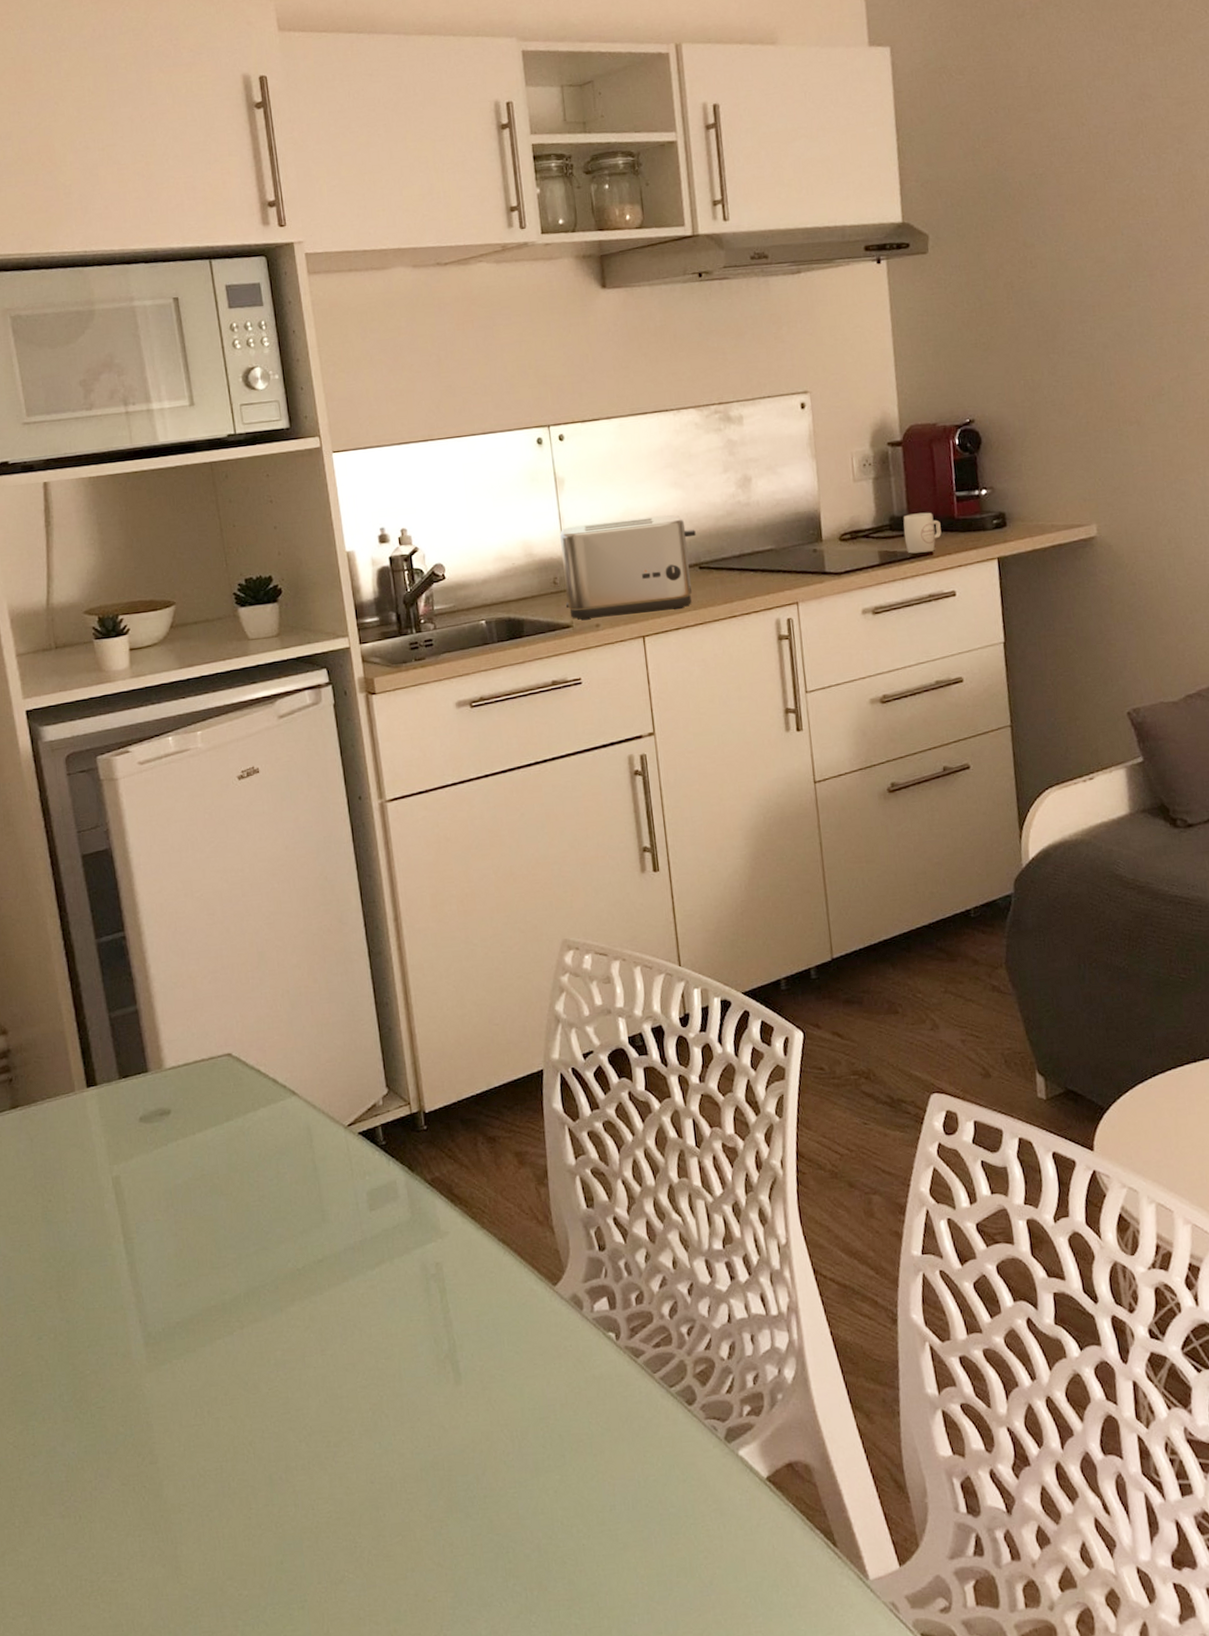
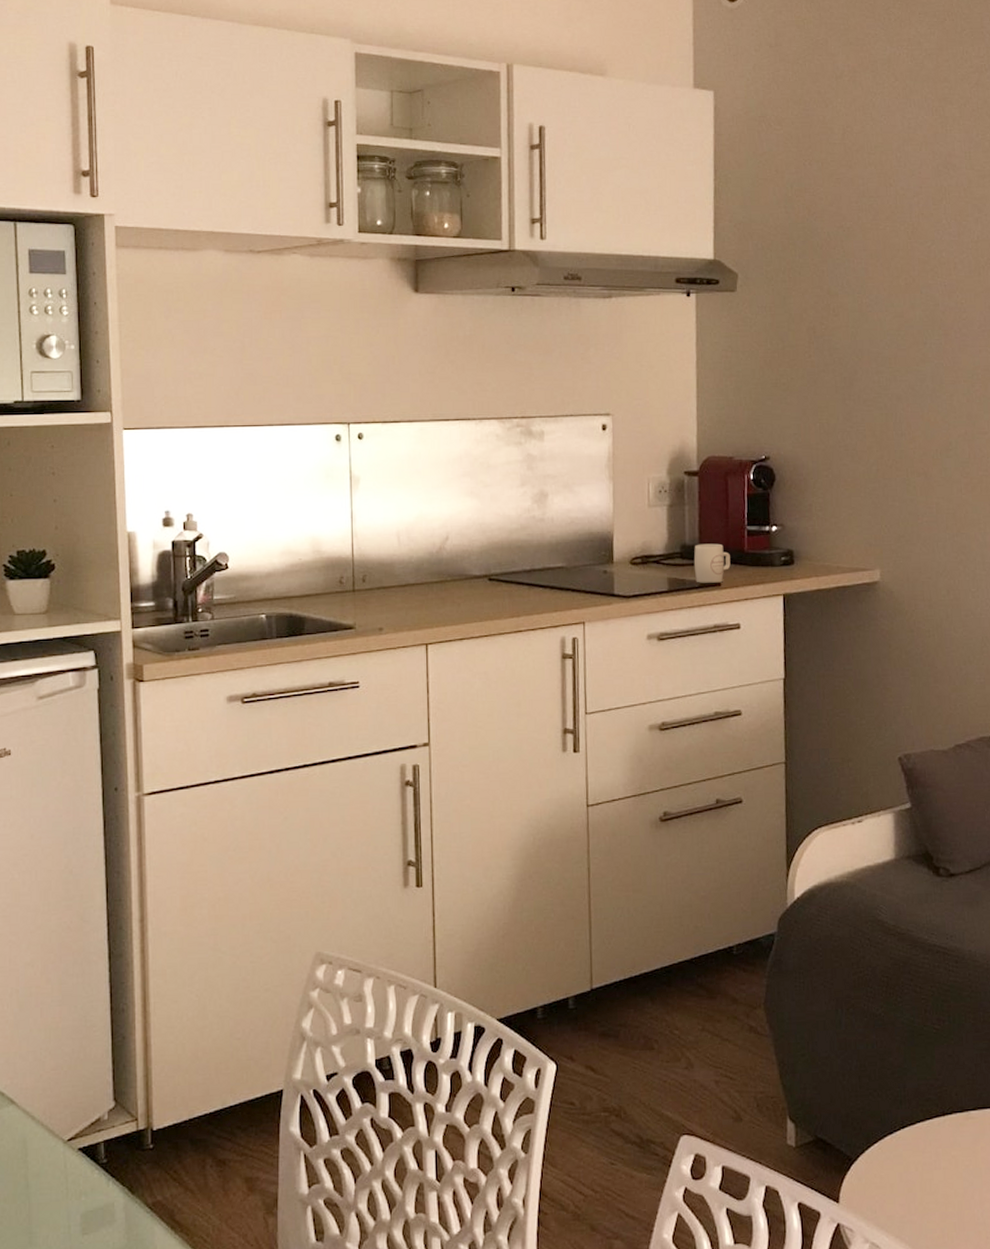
toaster: present [559,514,696,621] -> none [349,523,488,623]

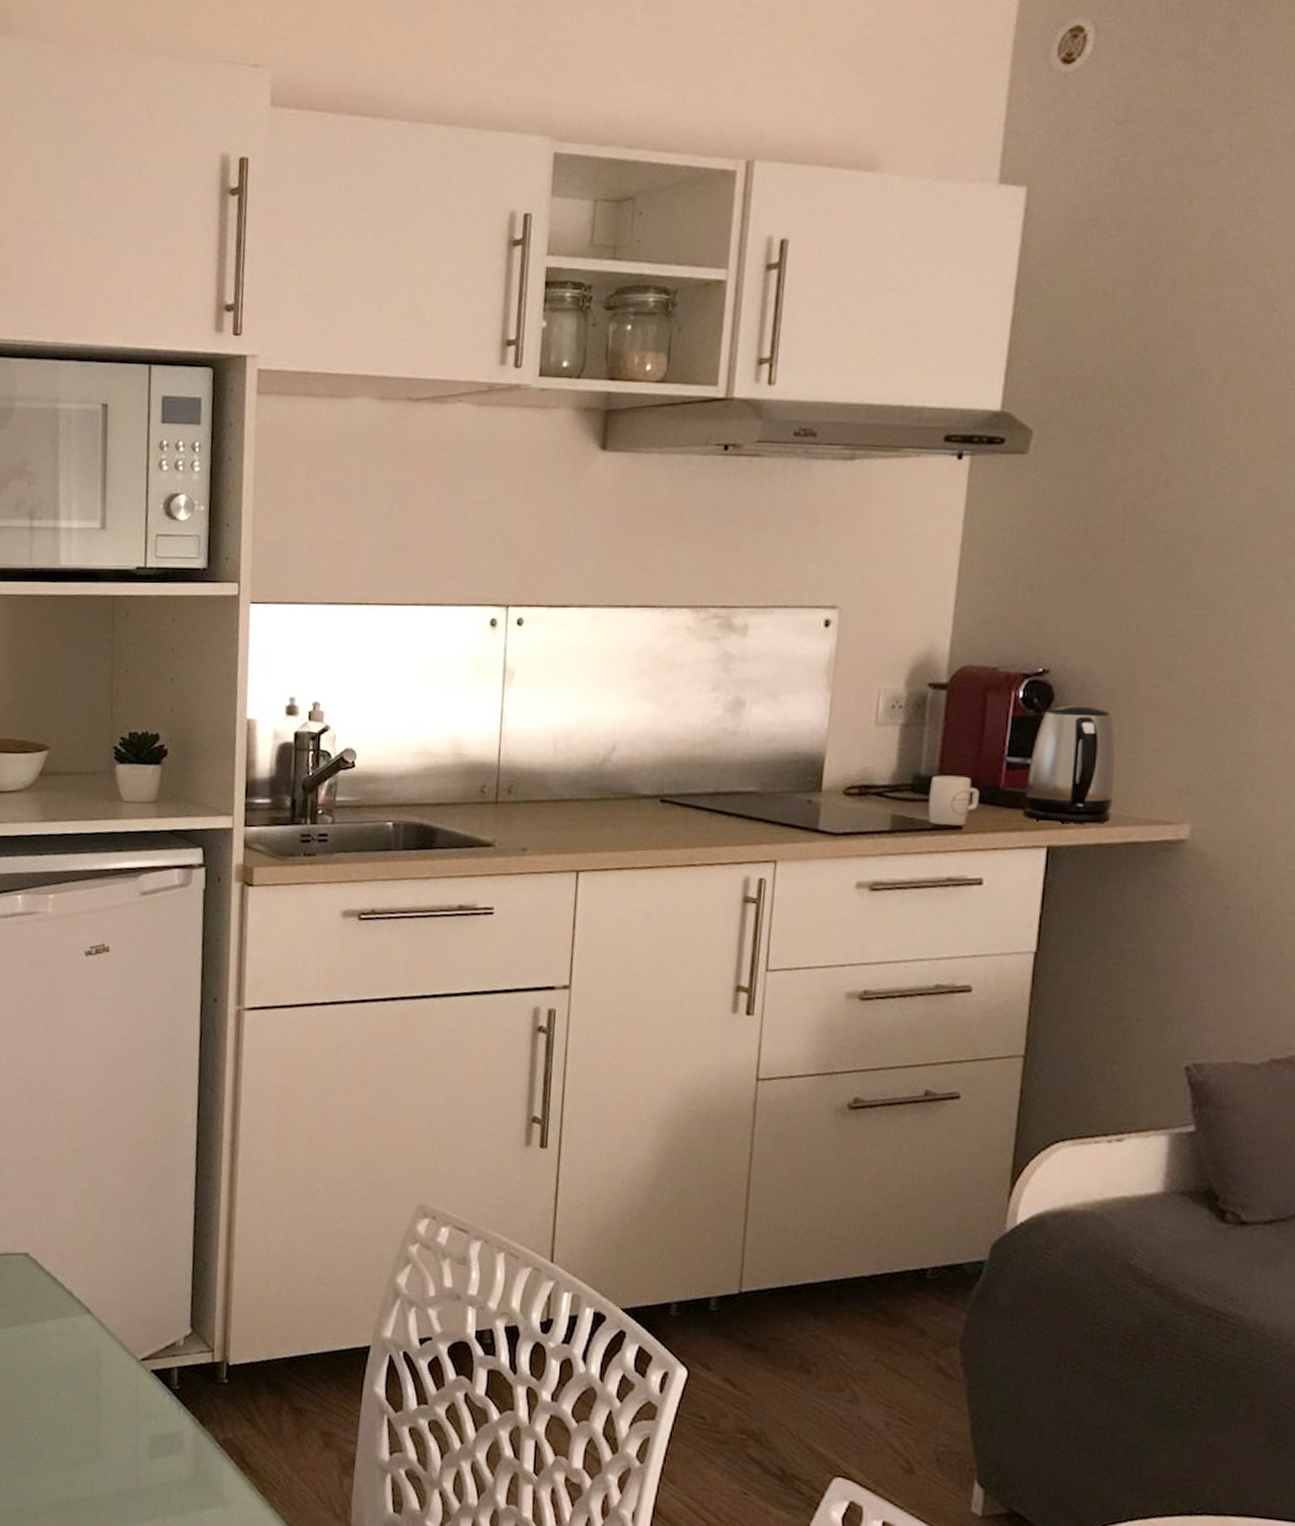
kettle: none [762,482,825,575] -> present [1022,704,1115,824]

